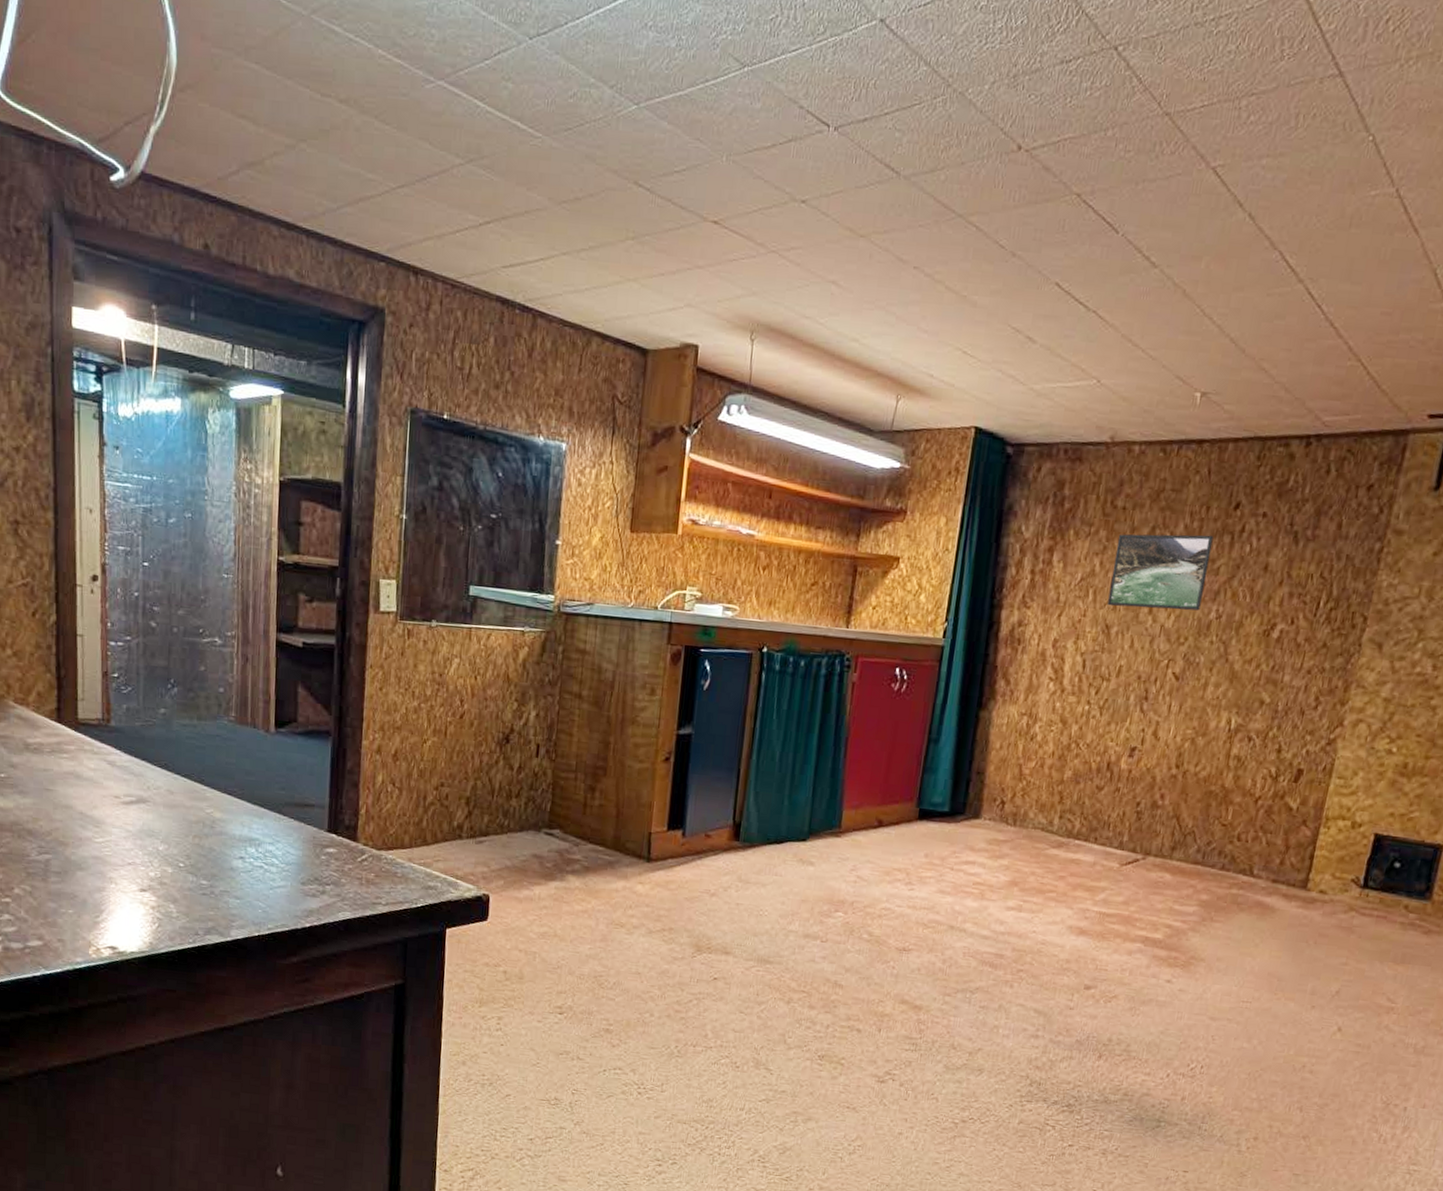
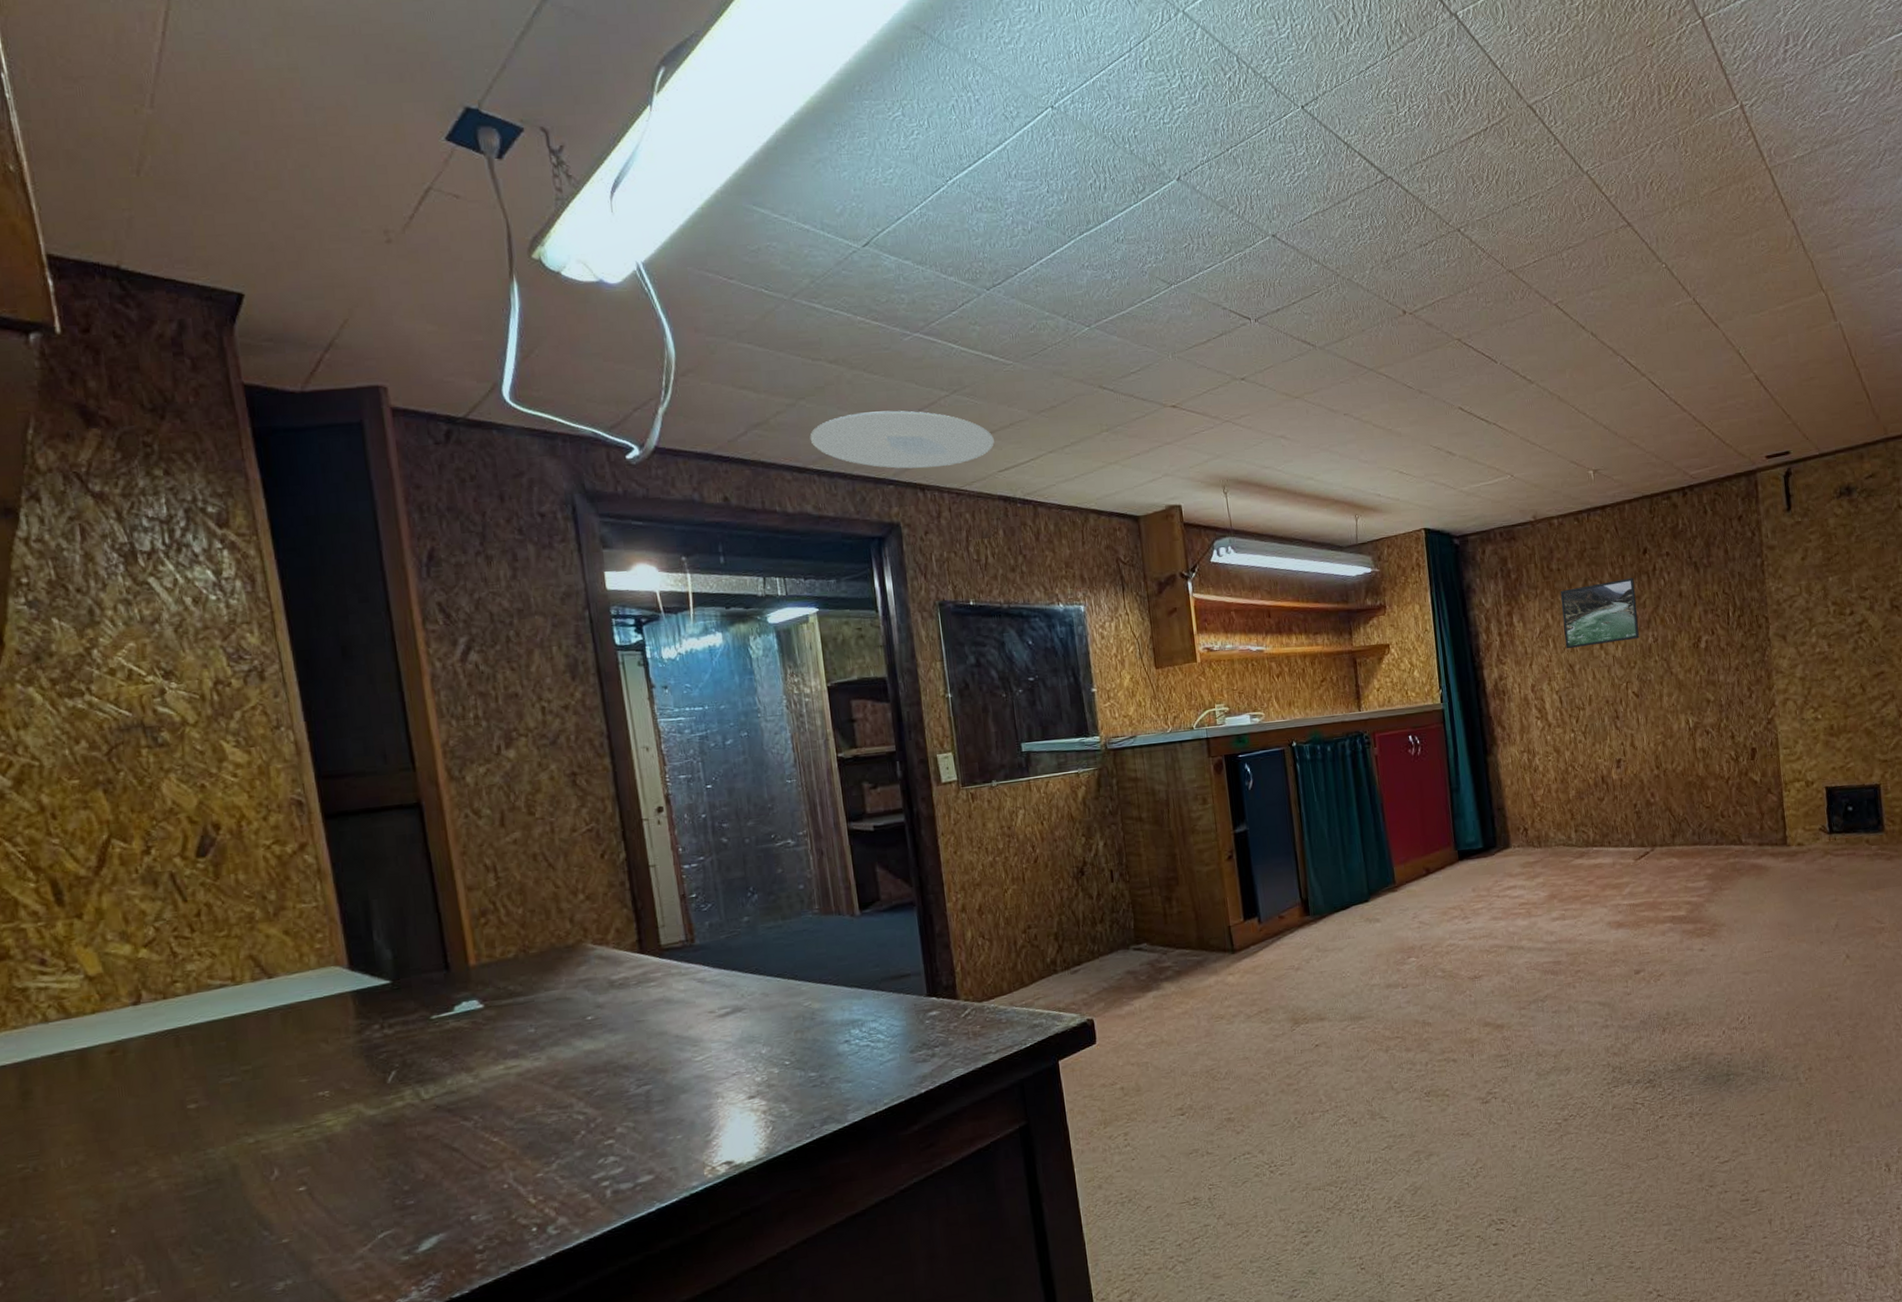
ceiling light: none [304,168,504,250] -> present [810,410,994,469]

